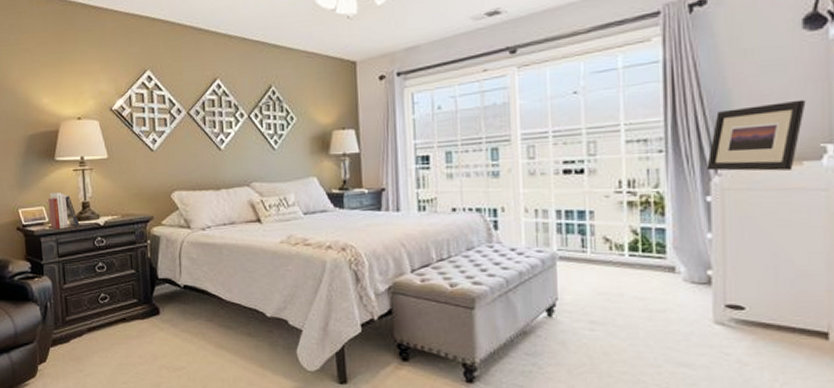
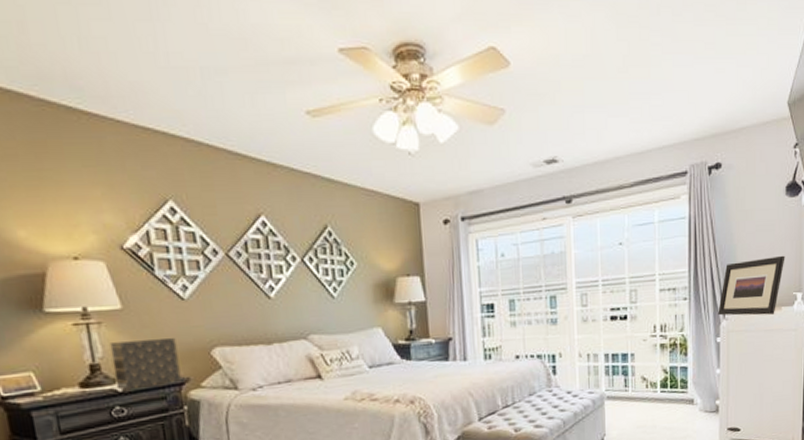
books: present [48,191,80,229] -> none [38,352,89,400]
decorative box: none [97,183,147,224] -> present [109,338,182,390]

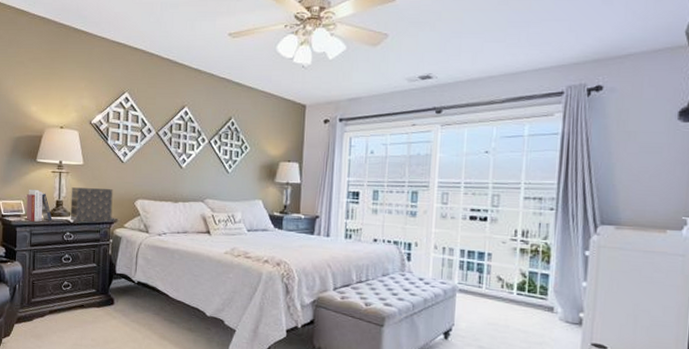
books: none [38,352,89,400] -> present [26,189,53,222]
picture frame: present [718,255,785,316] -> none [588,178,674,236]

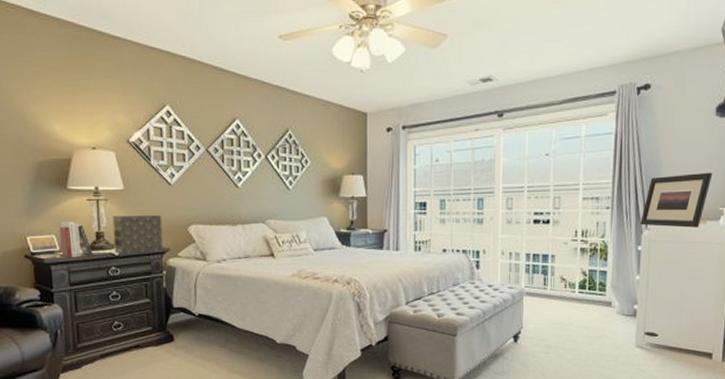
picture frame: none [588,178,674,236] -> present [640,172,713,228]

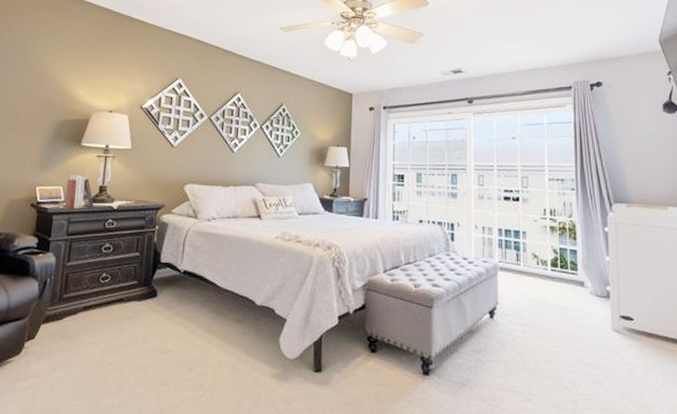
decorative box: present [112,215,163,255] -> none [113,172,162,208]
picture frame: present [640,172,713,228] -> none [604,161,668,213]

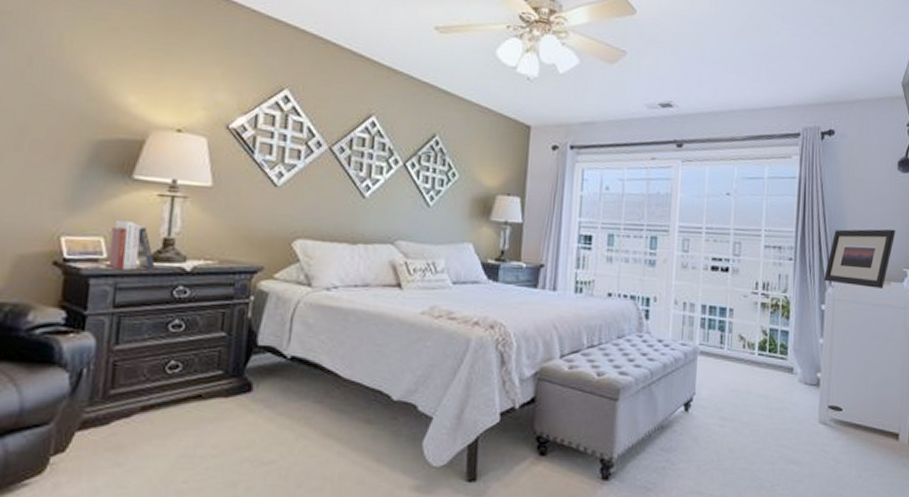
picture frame: none [604,161,668,213] -> present [824,229,896,289]

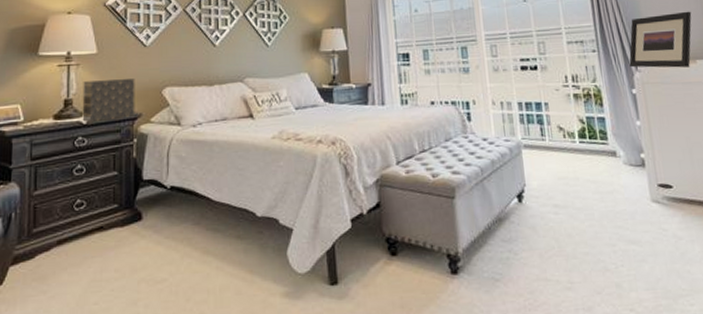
books: present [108,219,155,271] -> none [25,88,60,129]
decorative box: none [185,219,259,271] -> present [82,79,135,123]

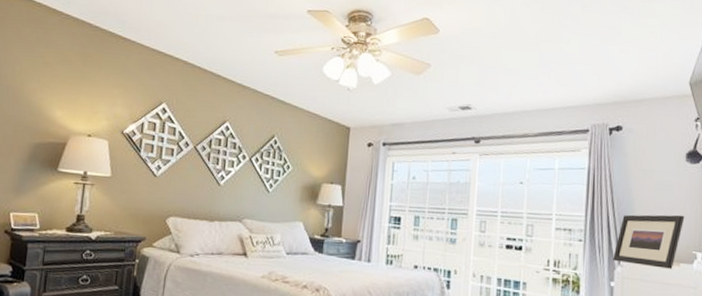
decorative box: present [82,79,135,123] -> none [91,201,143,240]

